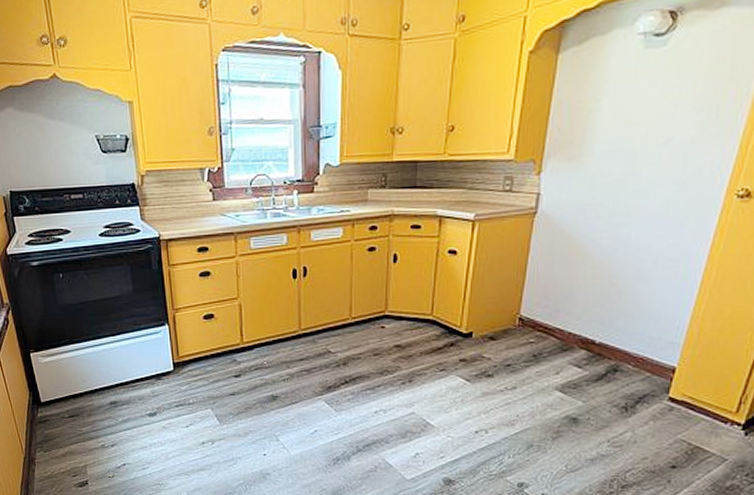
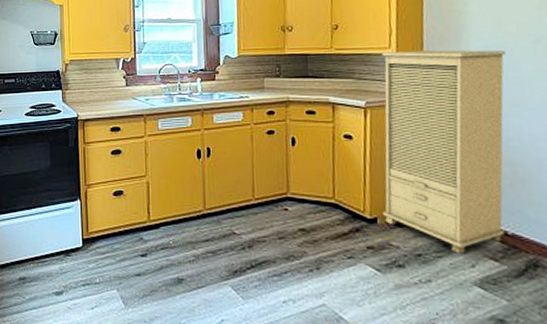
cabinet: none [479,154,629,362] -> present [381,50,506,254]

